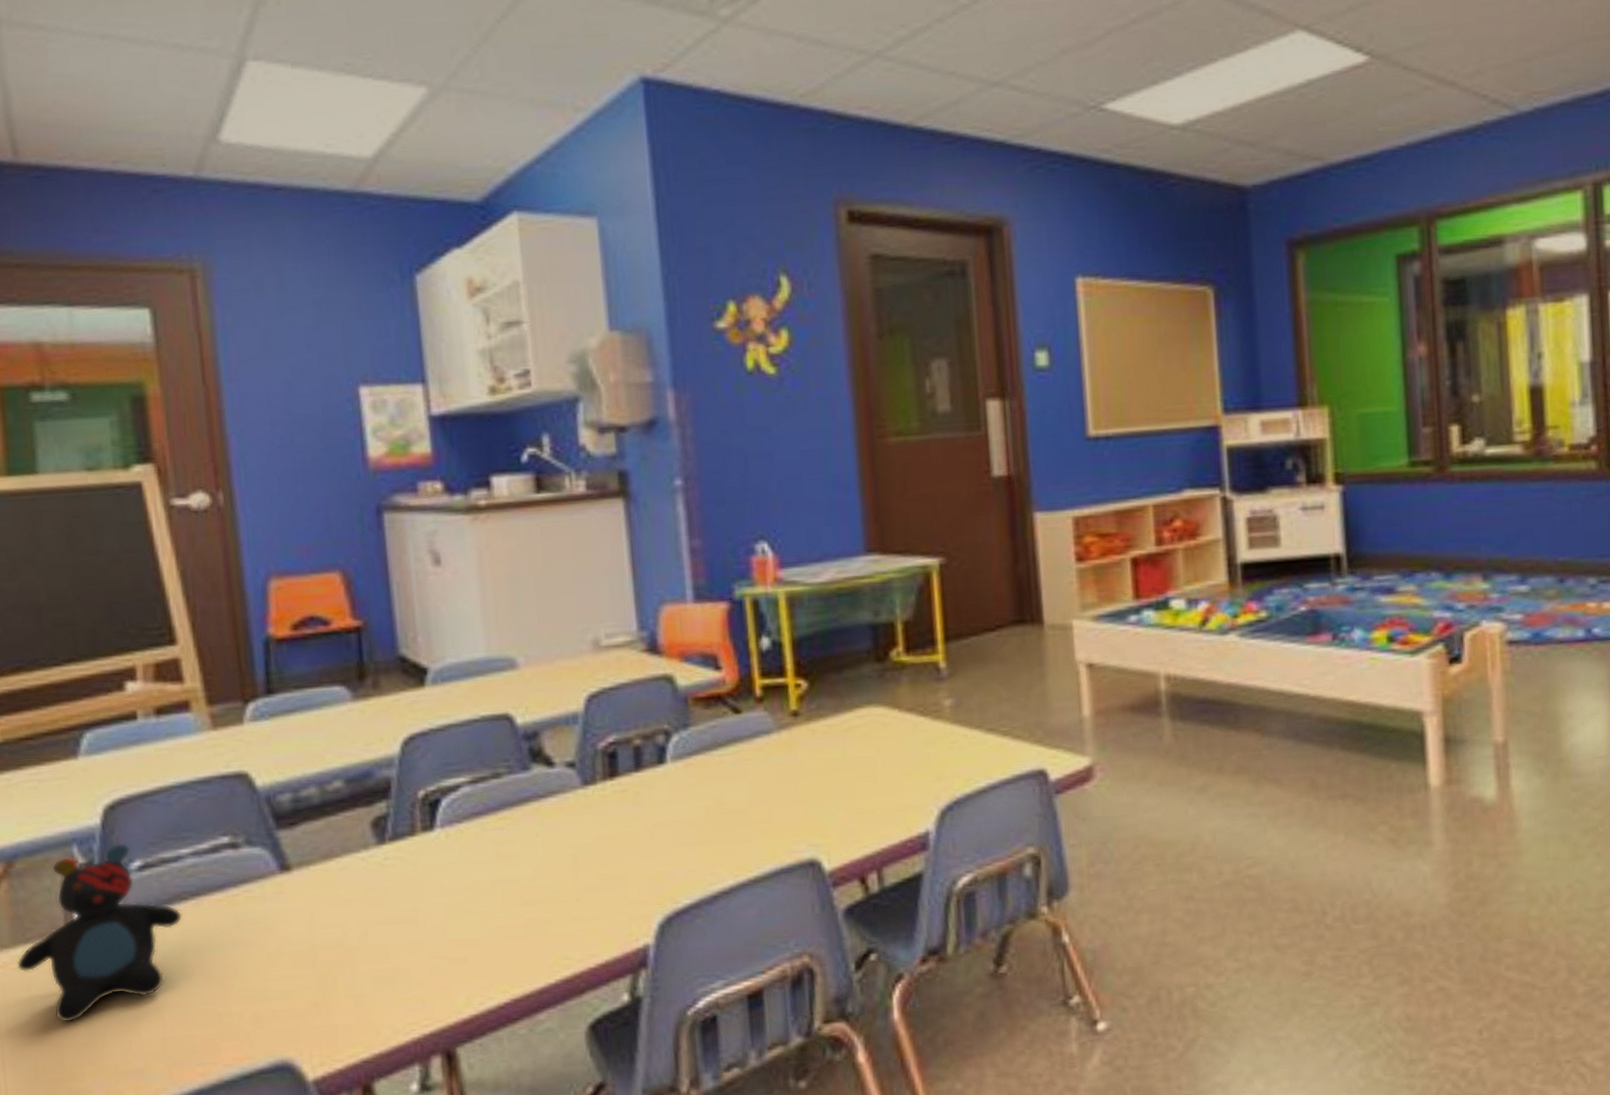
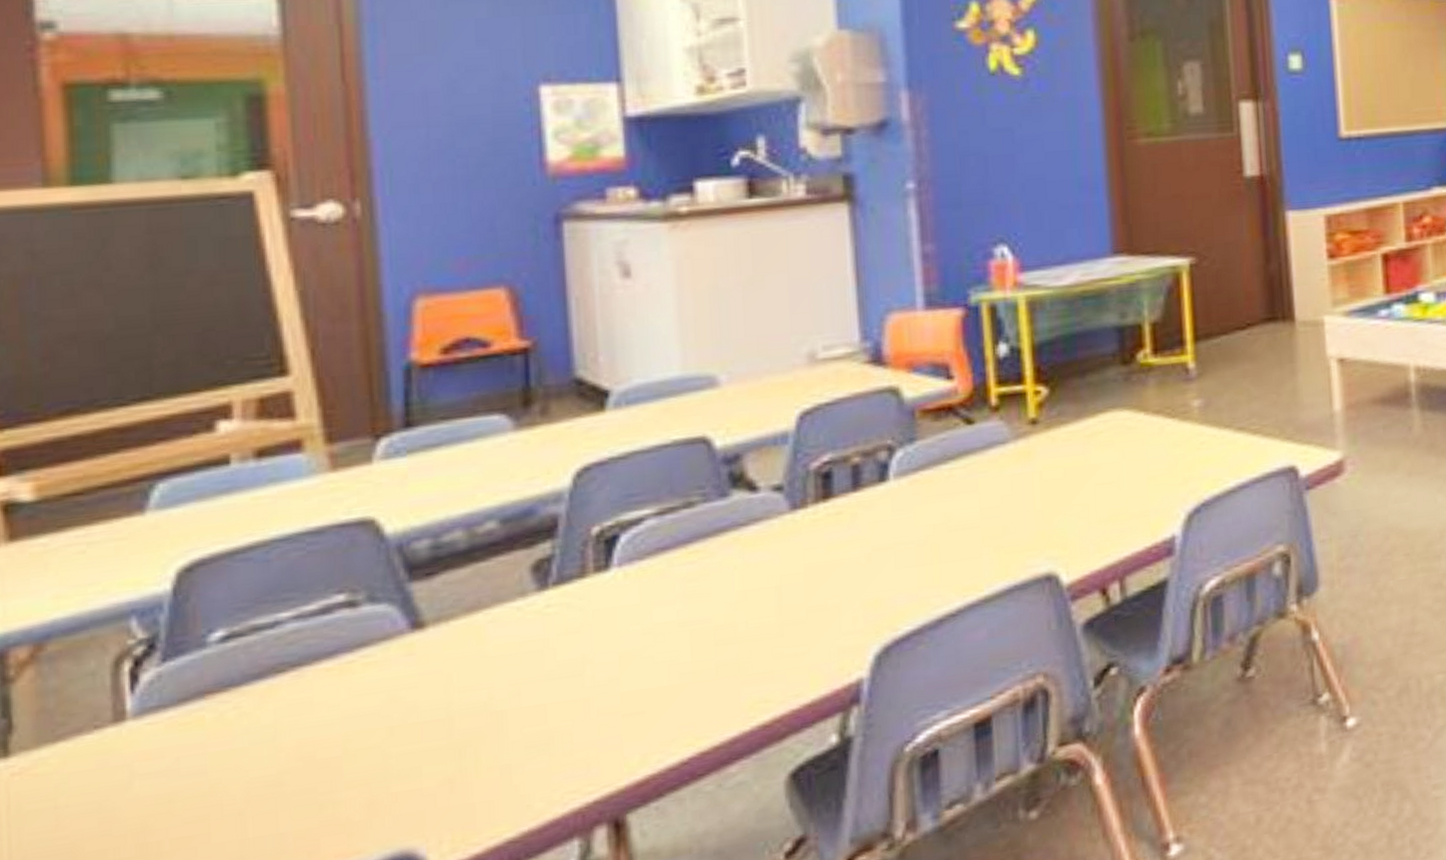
teddy bear: present [16,842,183,1023] -> none [40,610,278,835]

